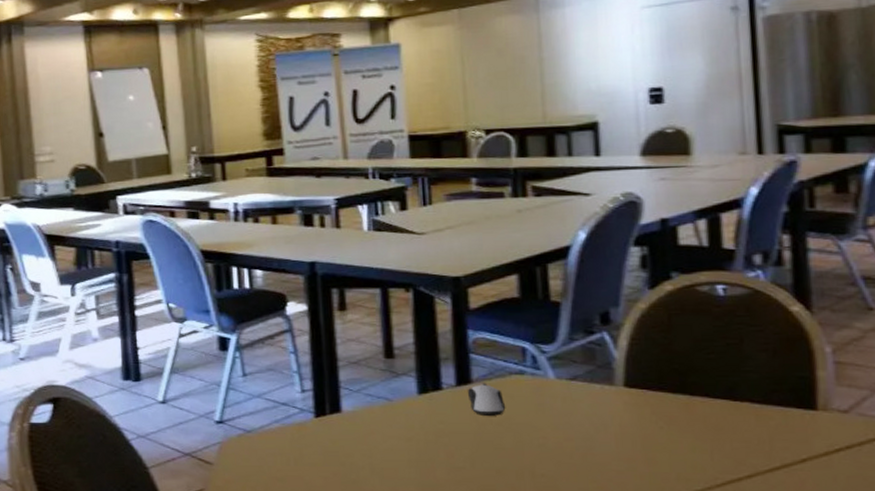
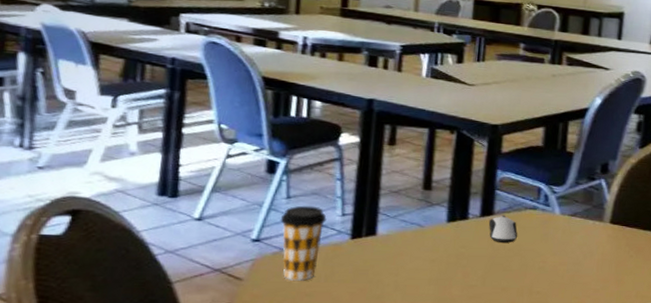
coffee cup: none [240,383,286,464] -> present [280,205,327,281]

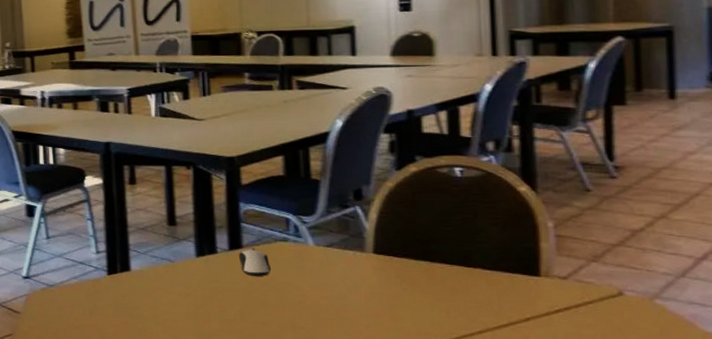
coffee cup: present [280,205,327,281] -> none [44,245,84,314]

